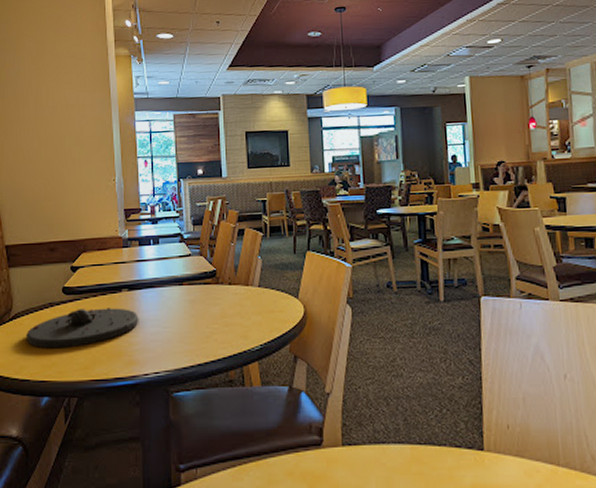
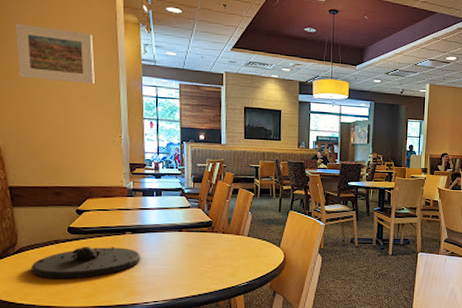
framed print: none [13,73,87,129] -> present [15,23,95,84]

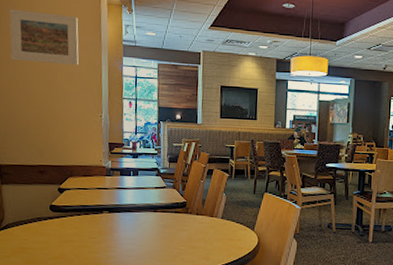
plate: present [31,247,141,279] -> none [15,225,117,257]

